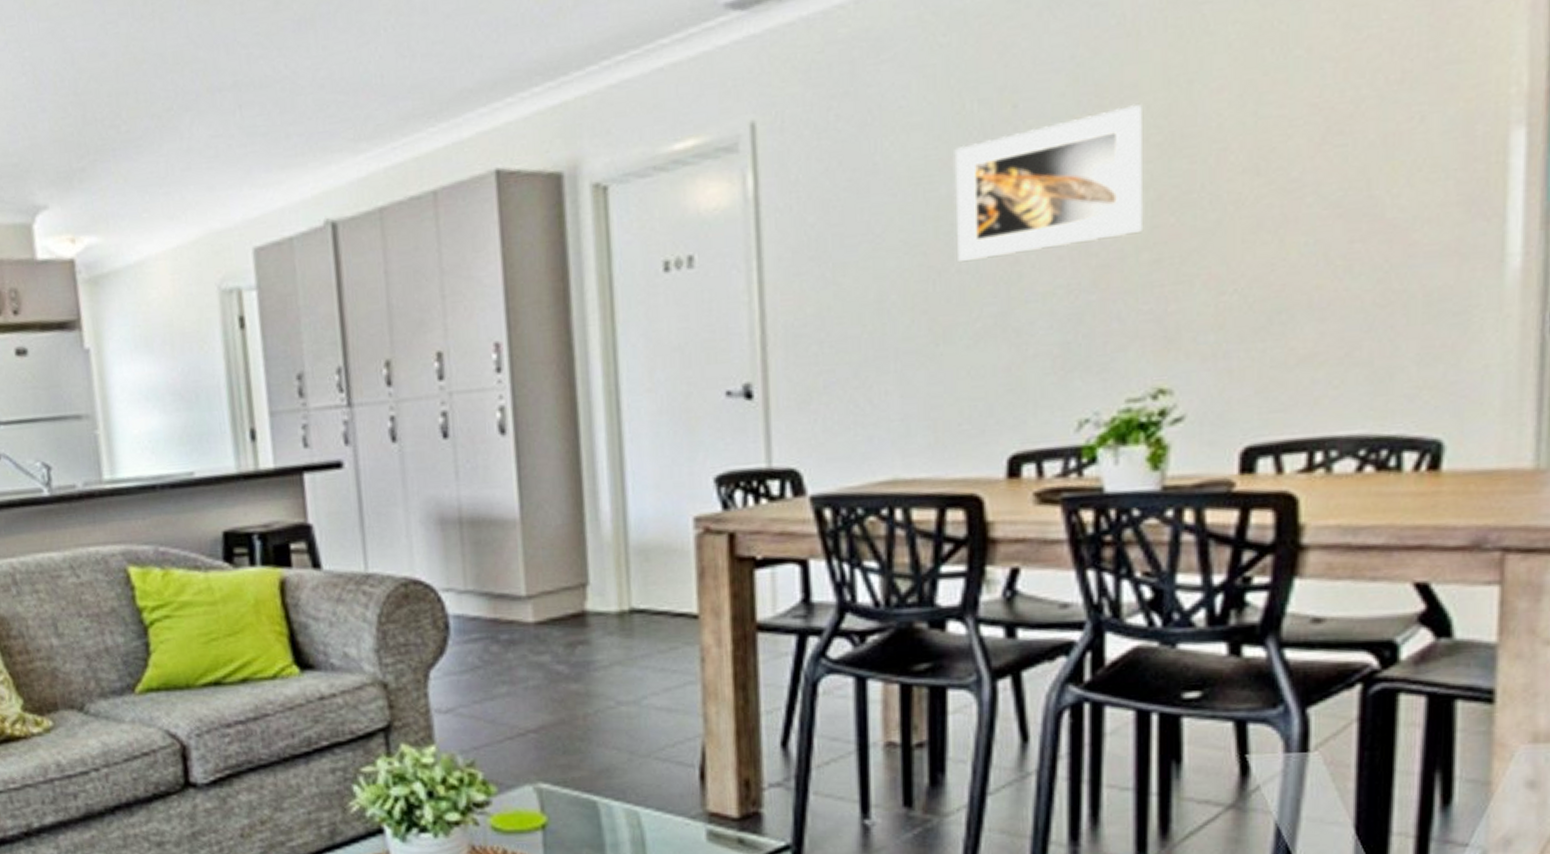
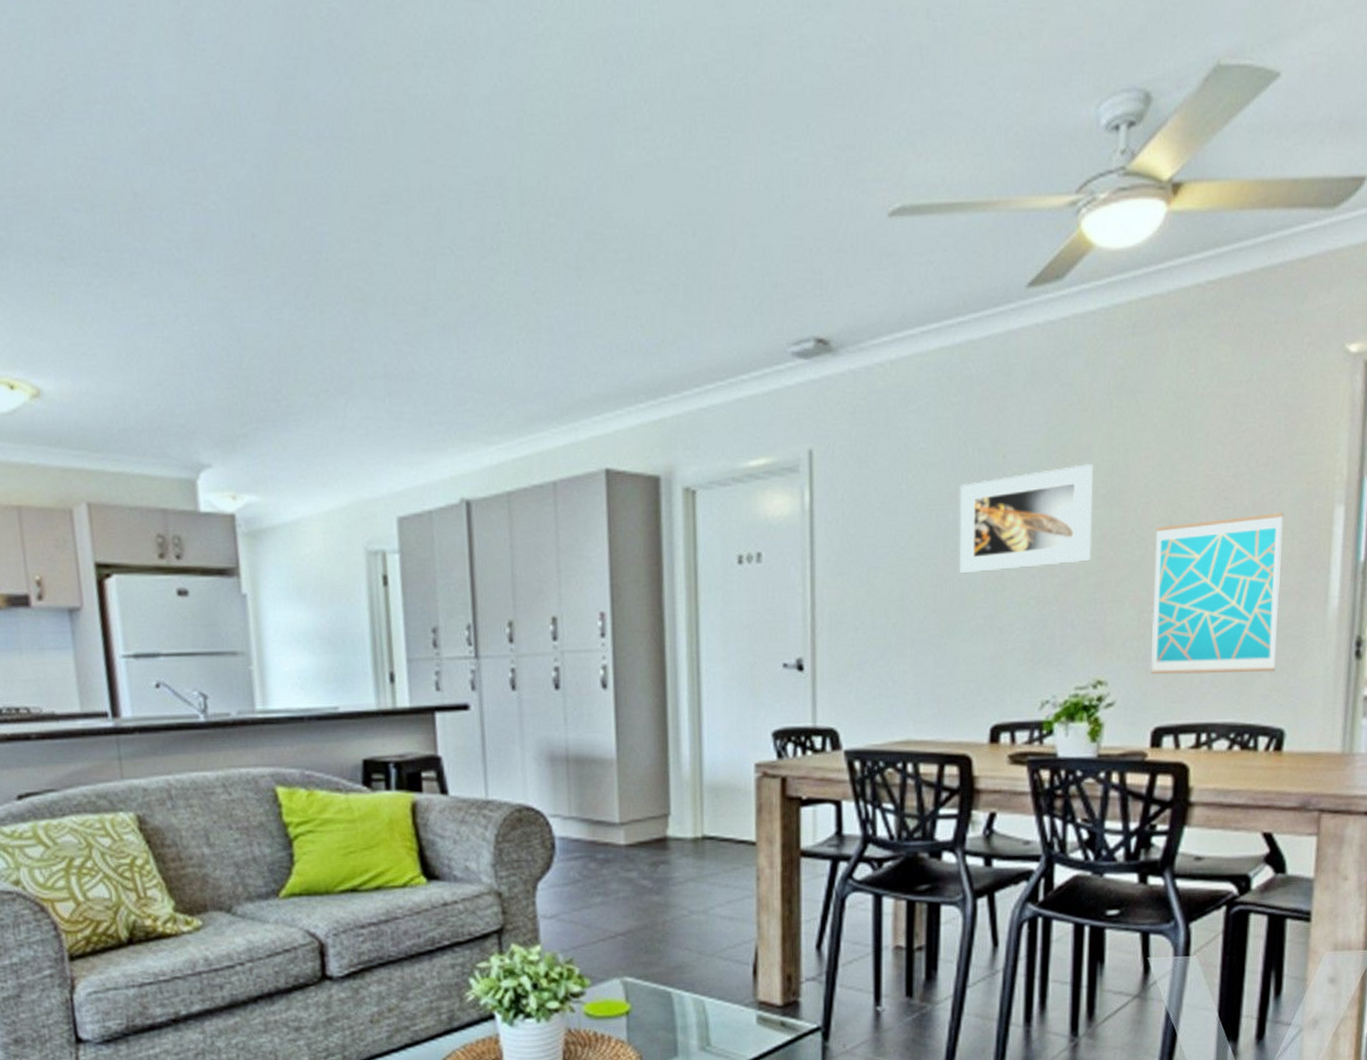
wall art: none [1235,144,1431,377] -> present [1151,513,1284,675]

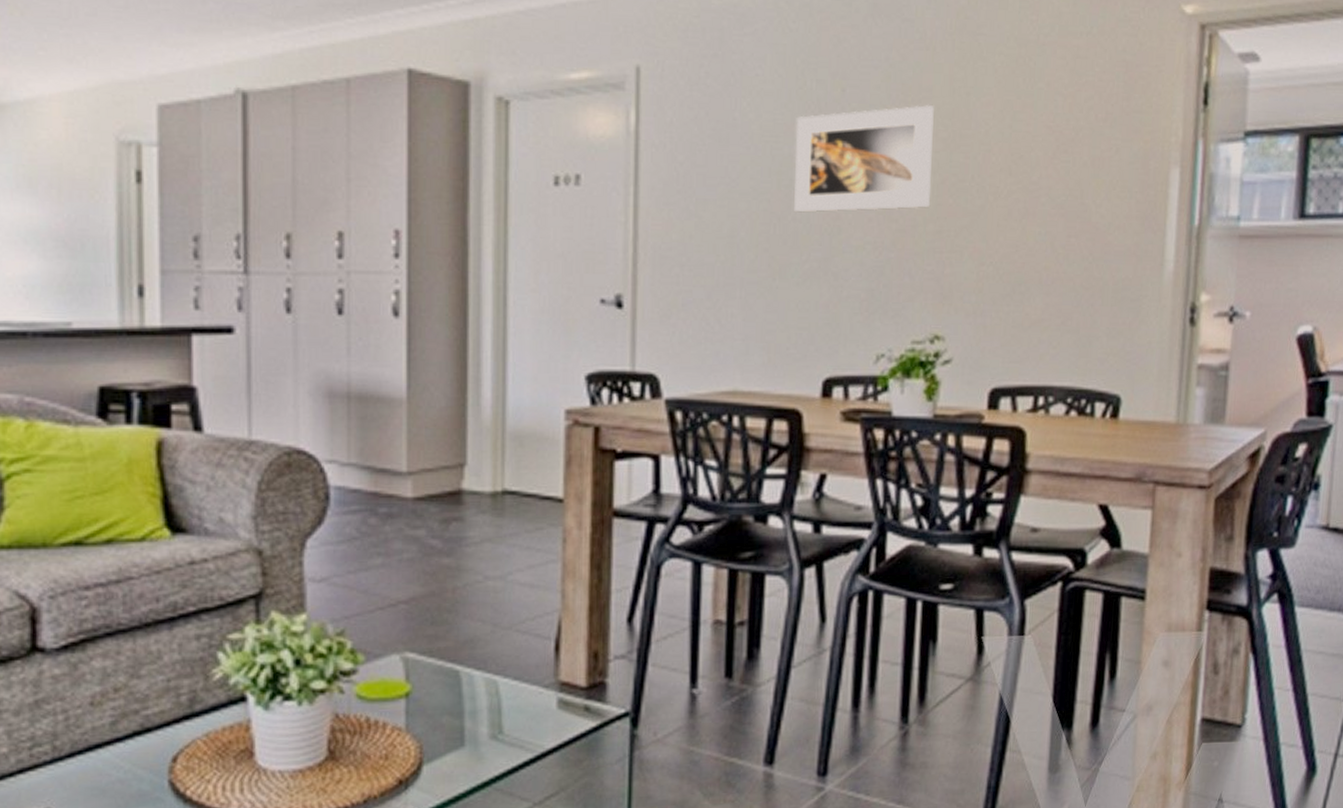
wall art: present [1151,513,1284,675] -> none [989,170,1122,335]

